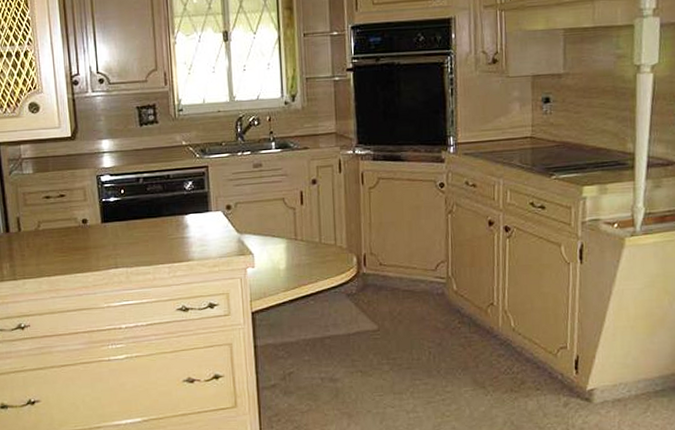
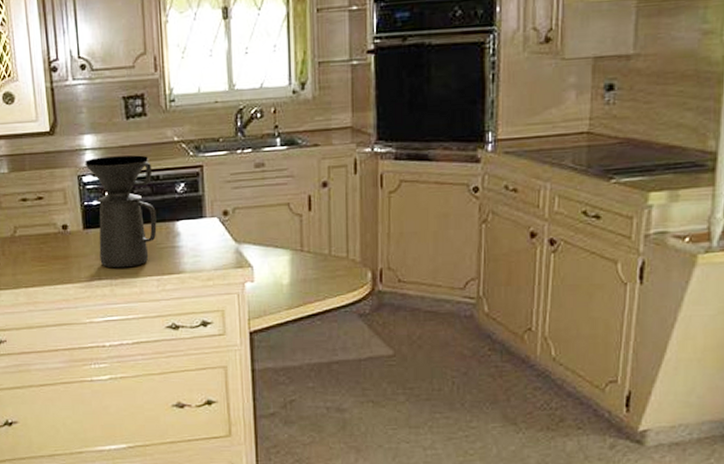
coffee maker: none [103,157,168,258] -> present [85,155,157,268]

